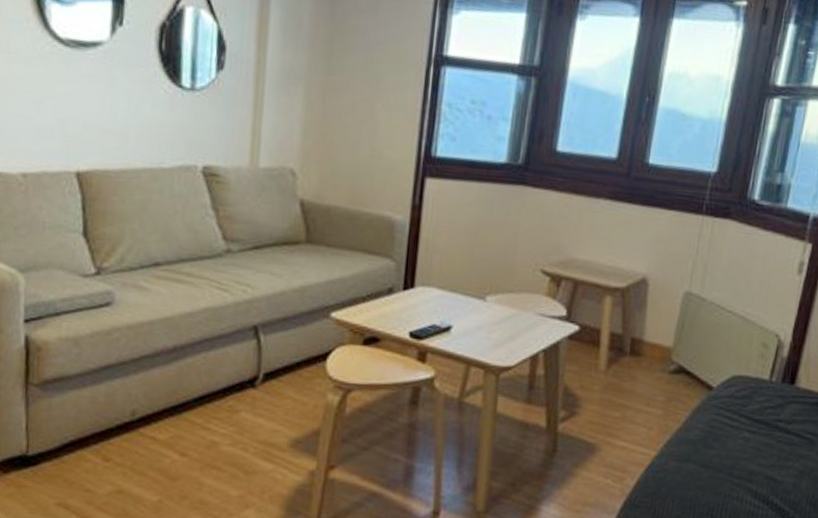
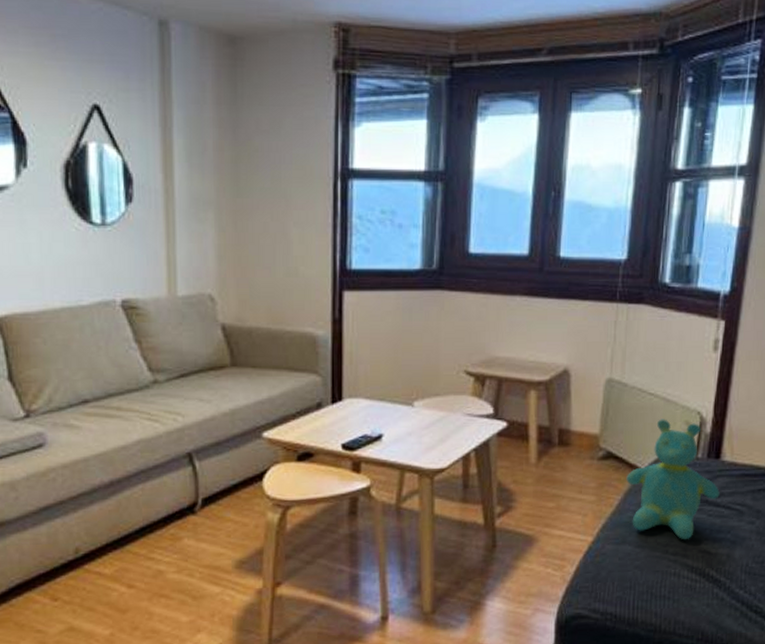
teddy bear: none [696,338,791,465] -> present [626,419,720,540]

